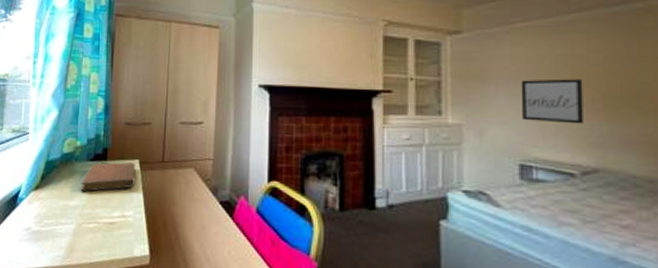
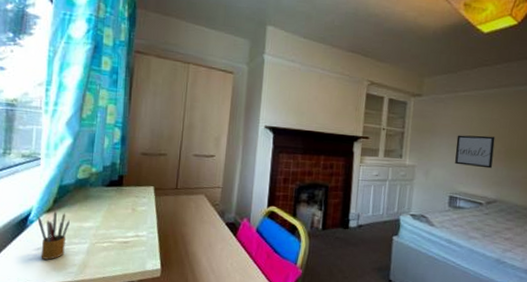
pencil box: none [26,189,56,241] -> present [37,211,70,260]
notebook: present [81,162,136,191] -> none [95,188,151,214]

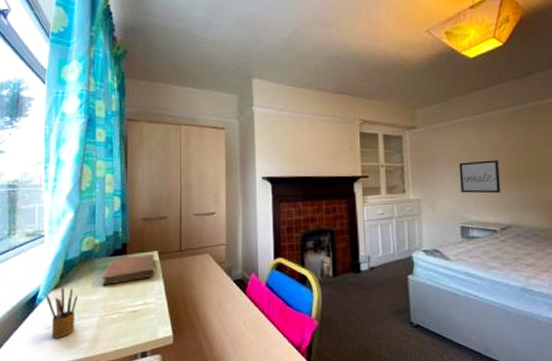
notebook: none [95,188,151,214] -> present [102,253,156,285]

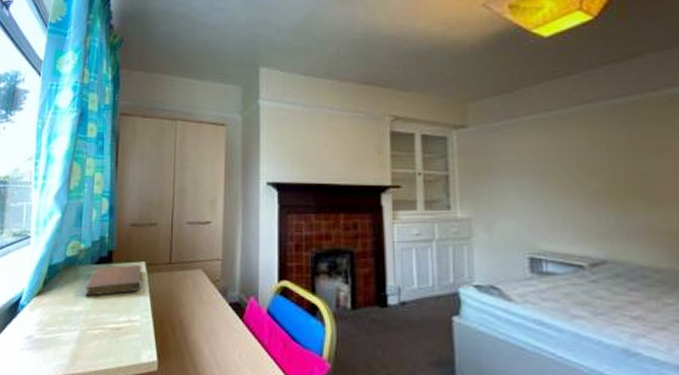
pencil box: present [45,287,78,338] -> none [28,294,60,350]
wall art: present [459,160,501,194] -> none [527,171,591,216]

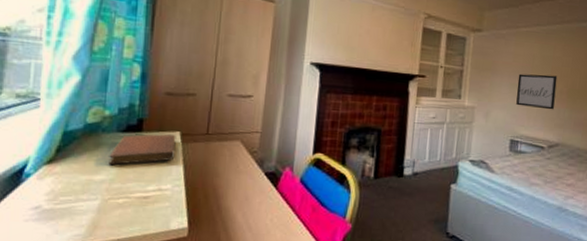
wall art: none [527,171,591,216] -> present [516,73,558,110]

